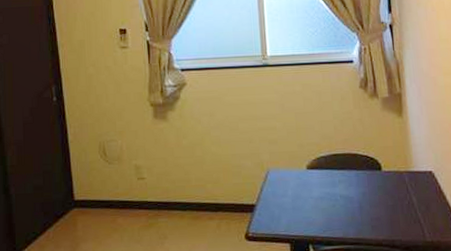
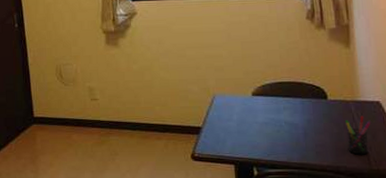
pen holder: none [400,186,425,227] -> present [345,115,372,155]

